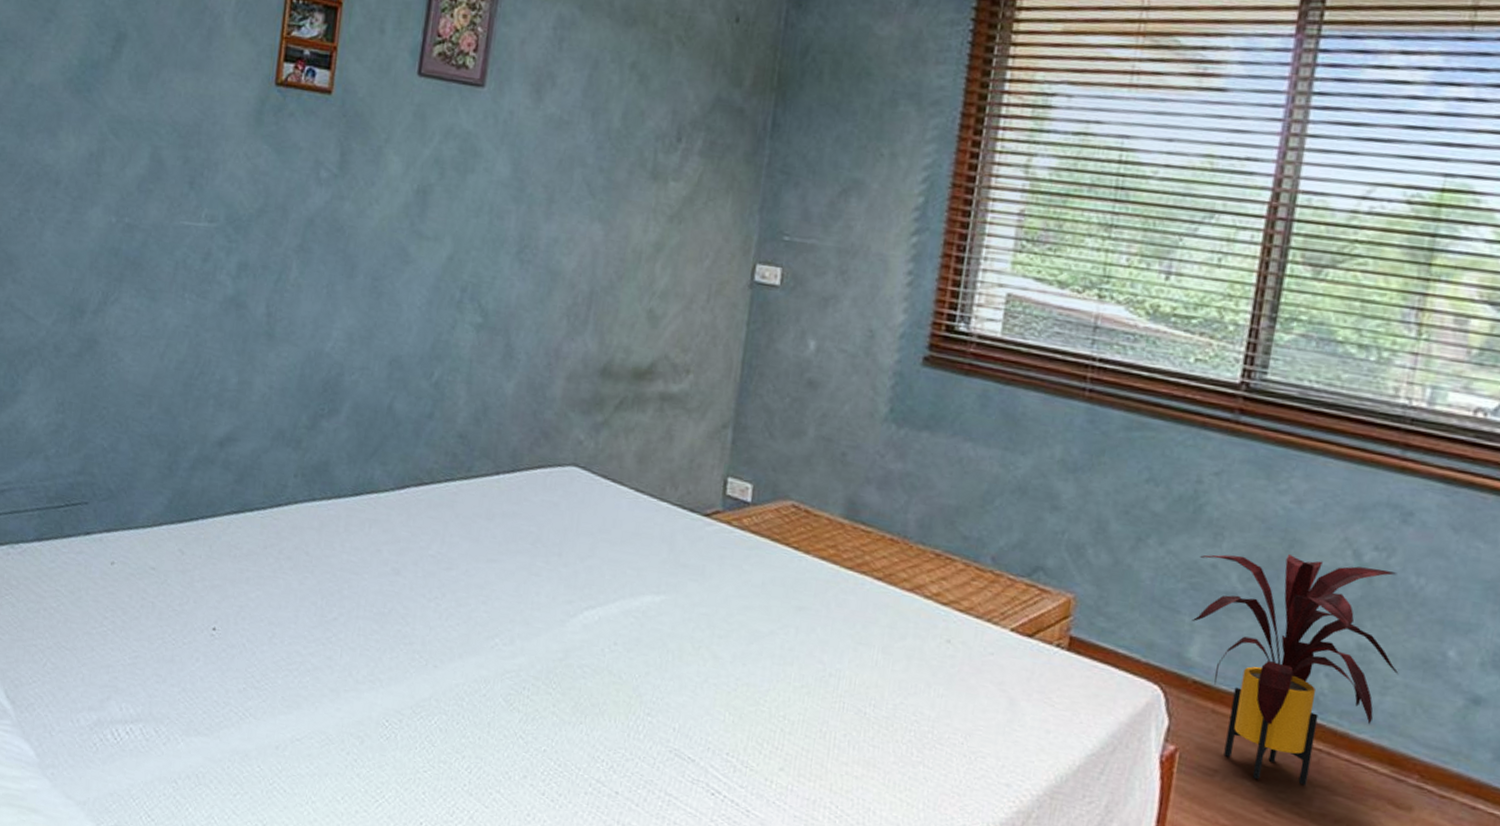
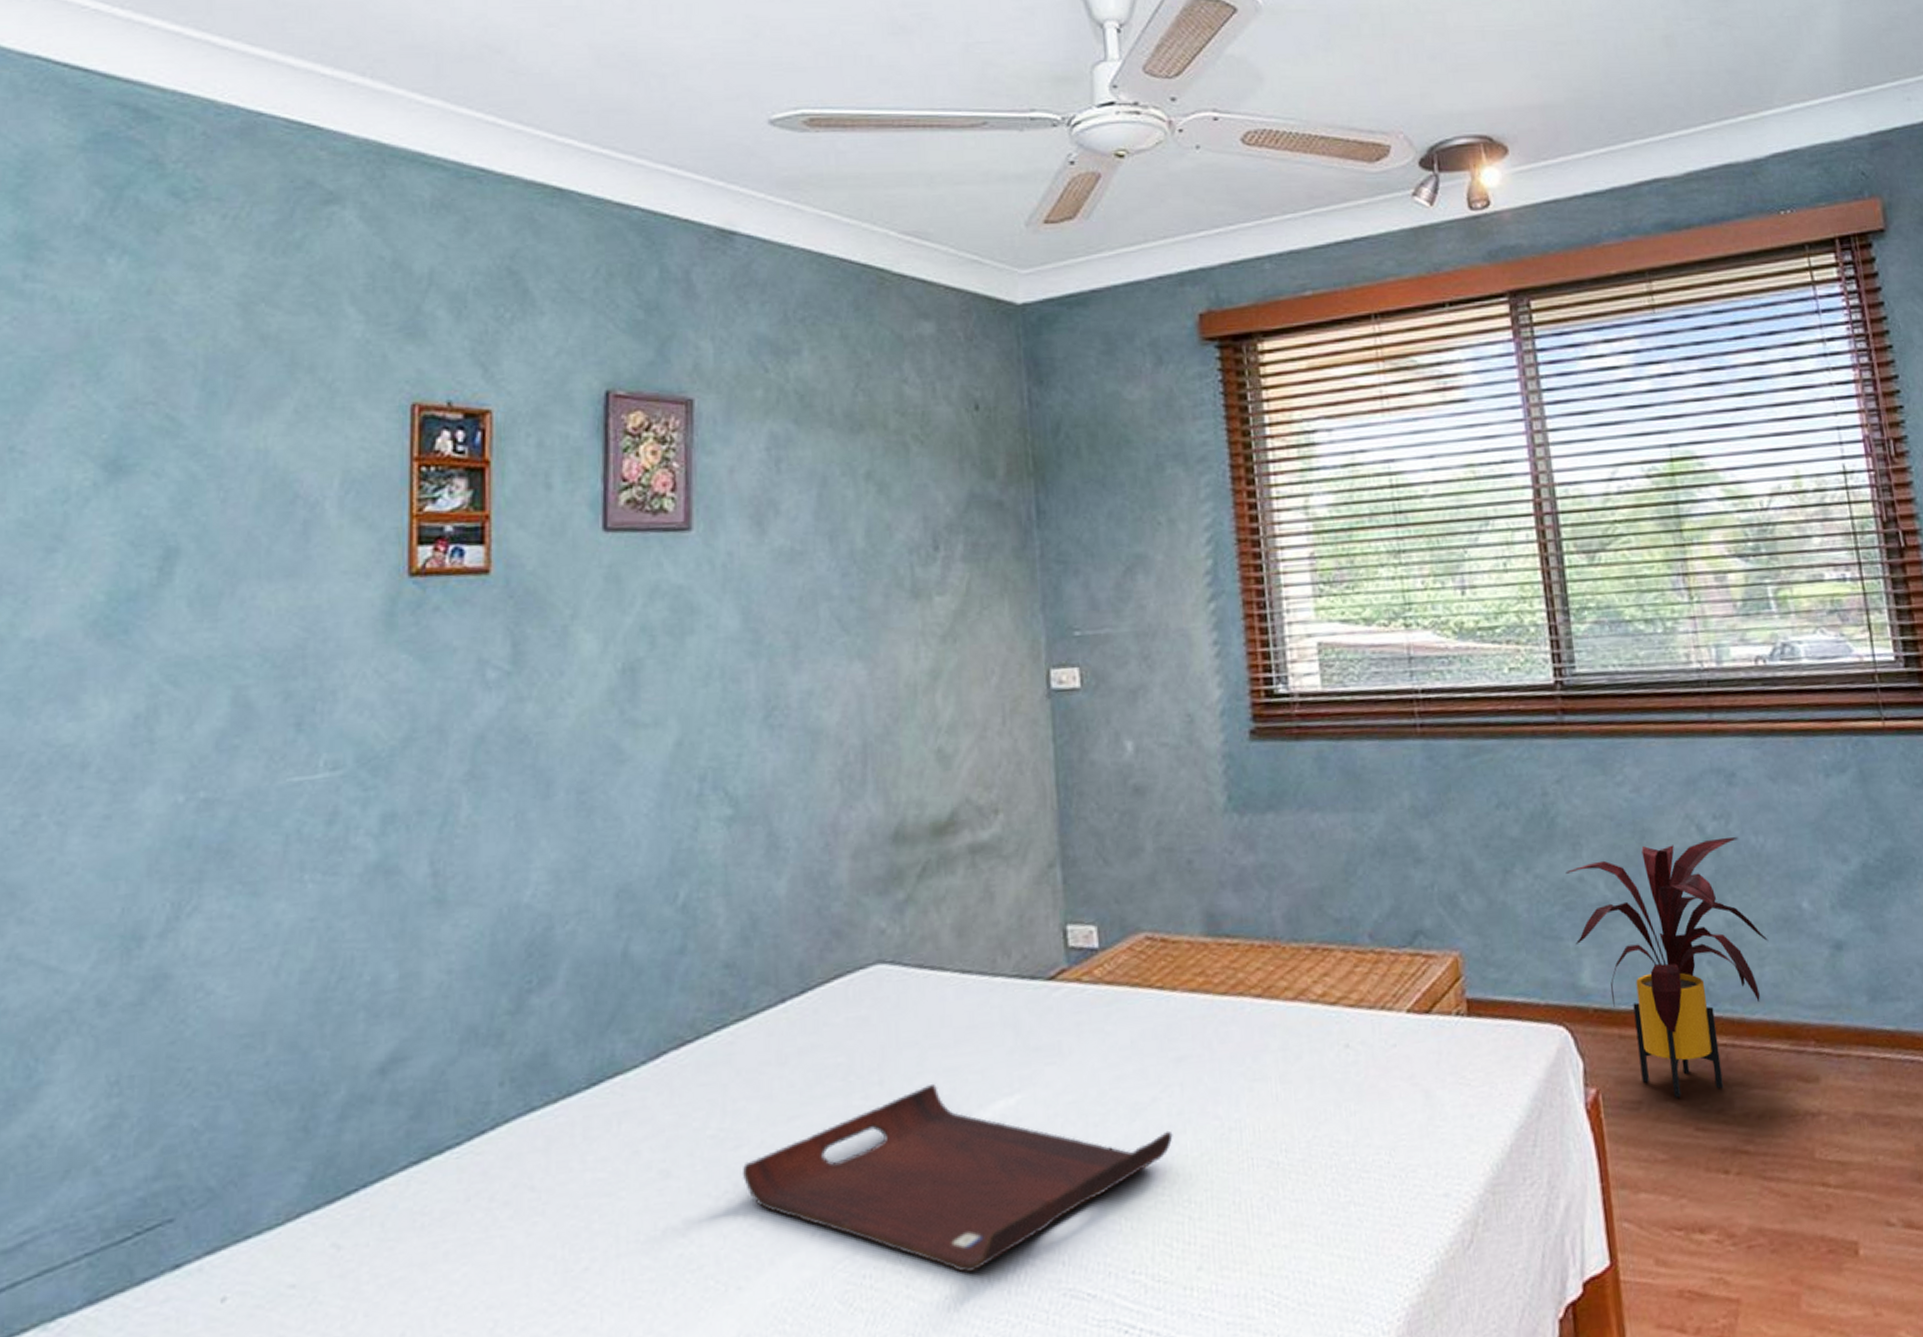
serving tray: none [448,567,782,712] -> present [742,1083,1173,1273]

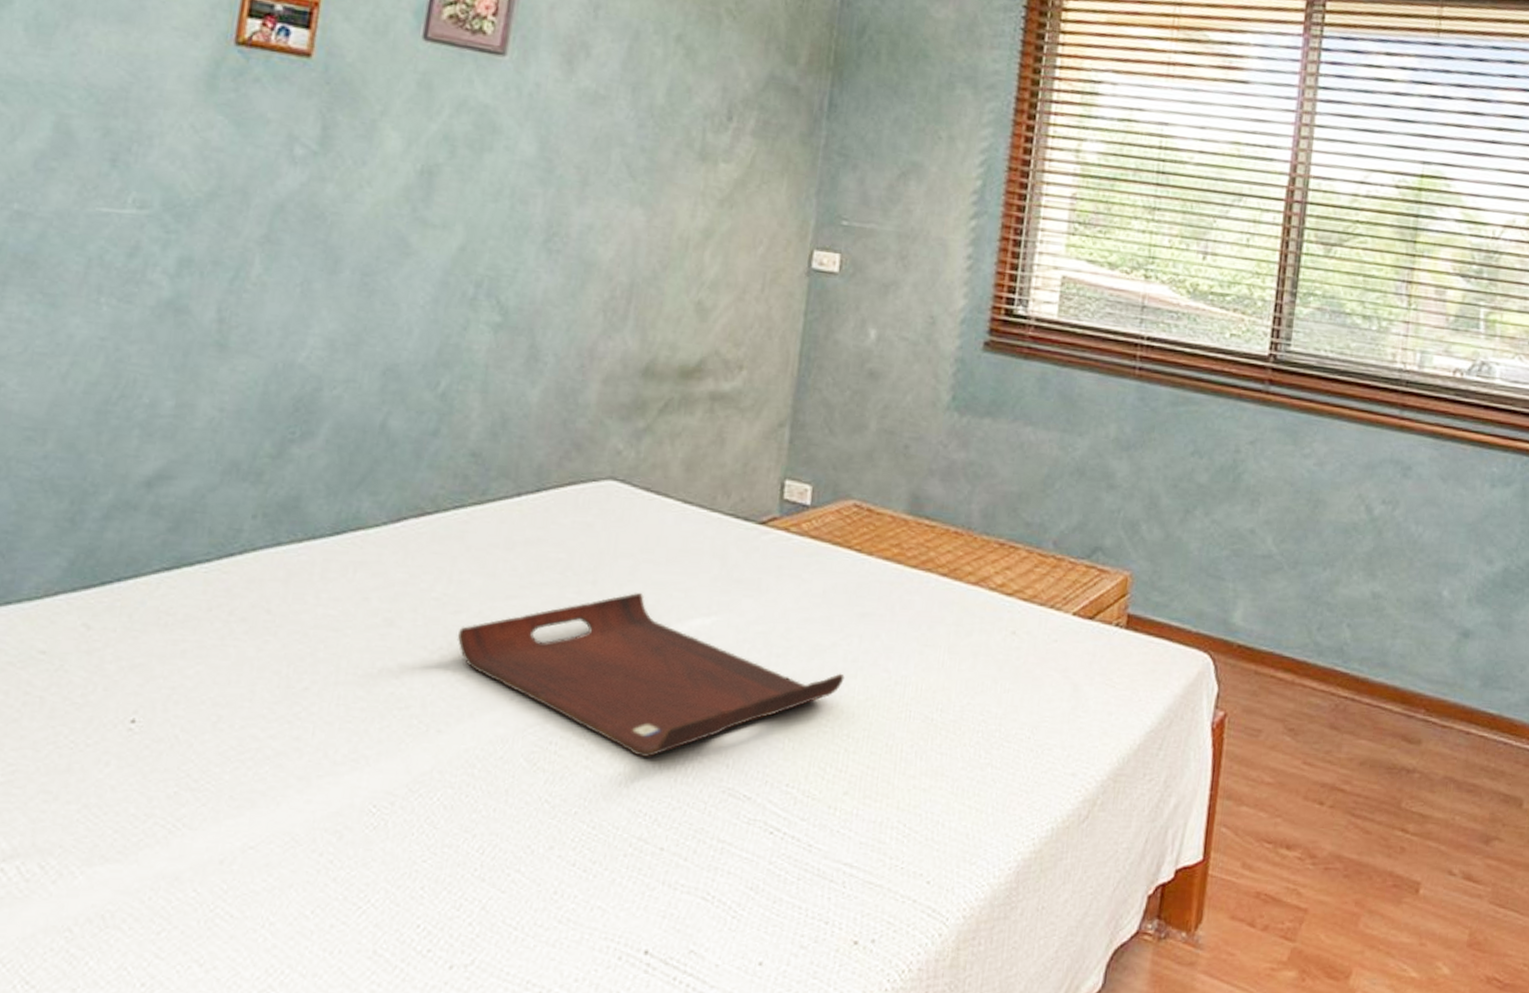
house plant: present [1566,837,1769,1099] -> none [1235,515,1406,734]

